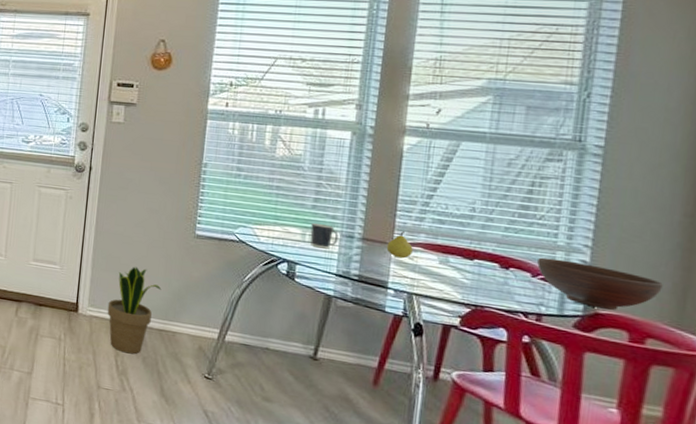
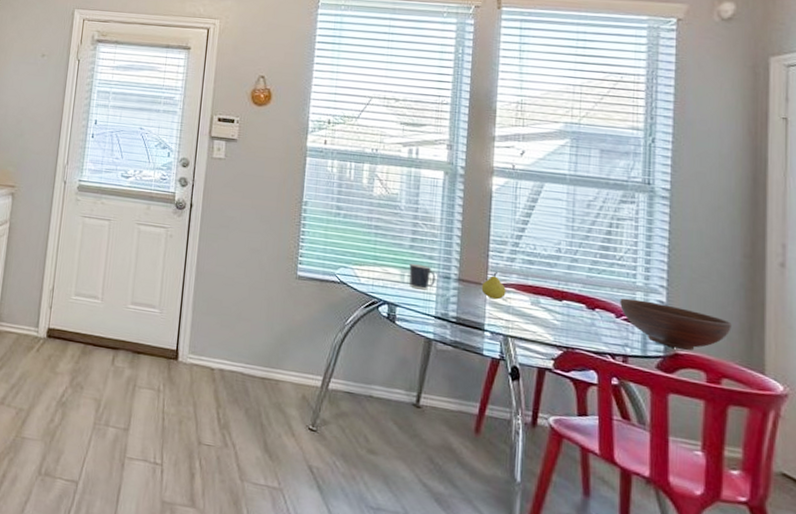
potted plant: present [107,266,162,354] -> none [208,309,264,406]

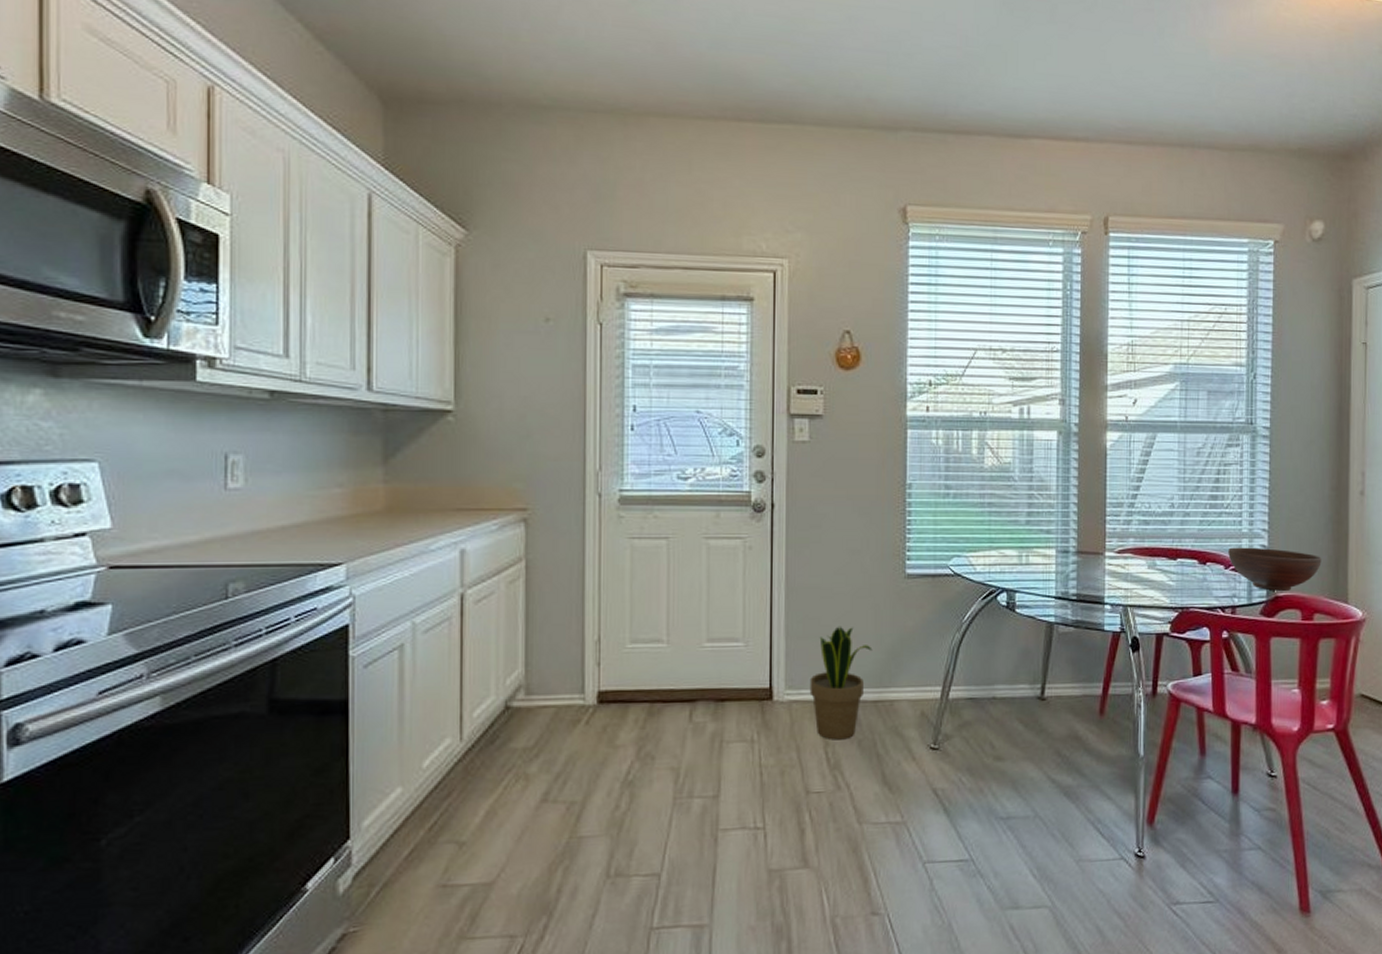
potted plant: none [208,309,264,406] -> present [809,626,873,740]
mug: present [409,263,436,290] -> none [1027,540,1054,570]
fruit: present [481,272,506,300] -> none [1100,538,1124,568]

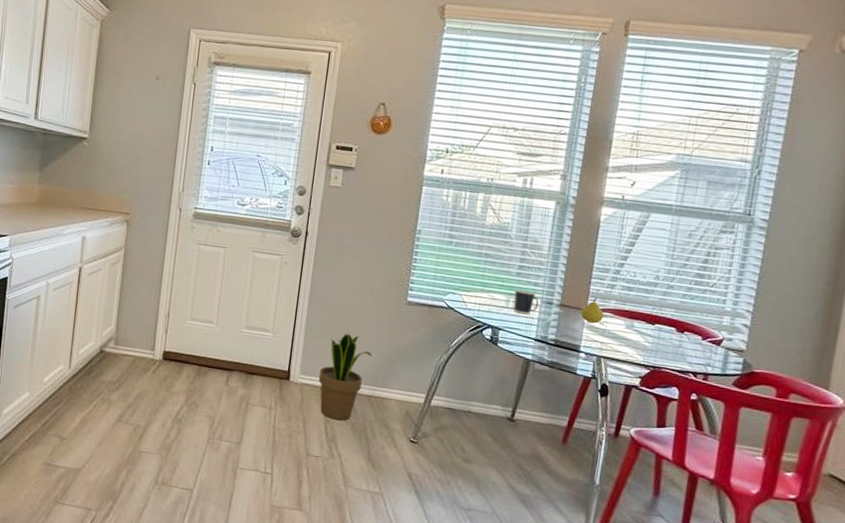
mug: none [1027,540,1054,570] -> present [513,289,539,315]
fruit: none [1100,538,1124,568] -> present [580,298,604,324]
bowl: present [1228,547,1322,592] -> none [707,321,806,370]

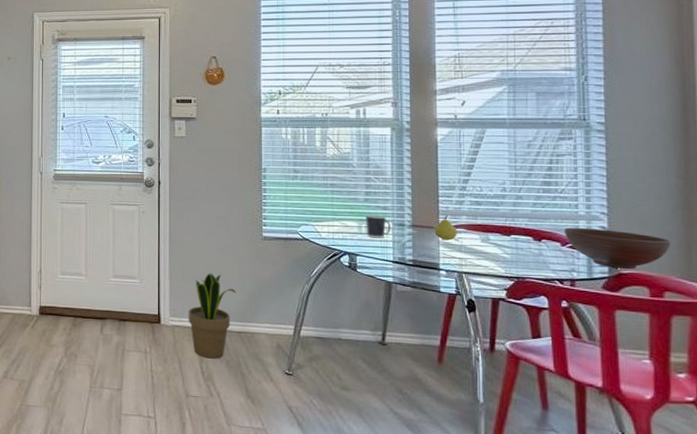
bowl: none [707,321,806,370] -> present [564,227,671,270]

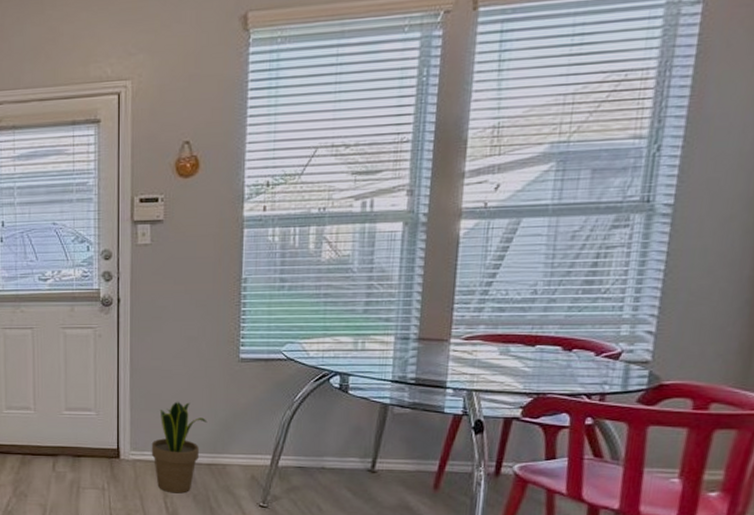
mug: present [366,215,391,238] -> none [362,328,393,355]
fruit: present [434,215,457,241] -> none [444,325,472,354]
bowl: present [564,227,671,270] -> none [601,333,729,380]

